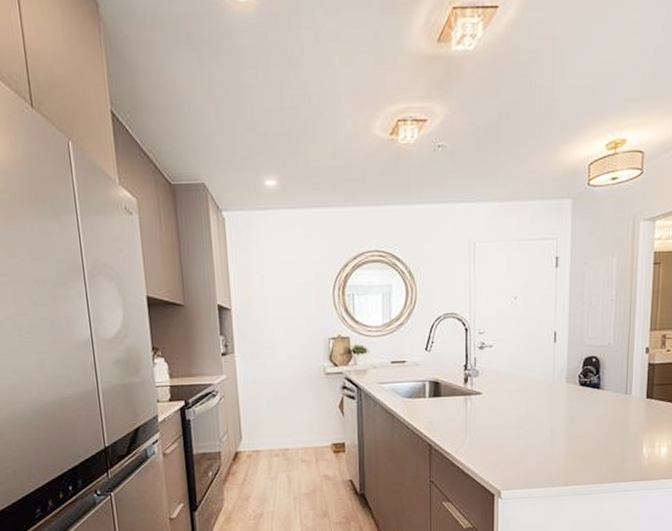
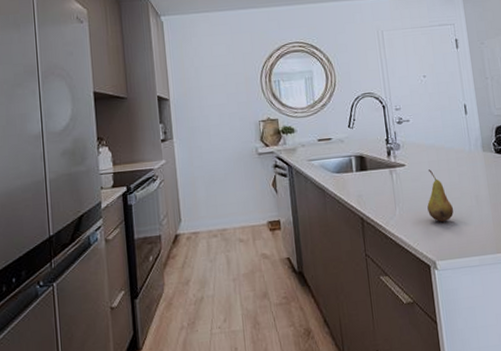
fruit: none [499,399,527,453] -> present [427,169,454,222]

